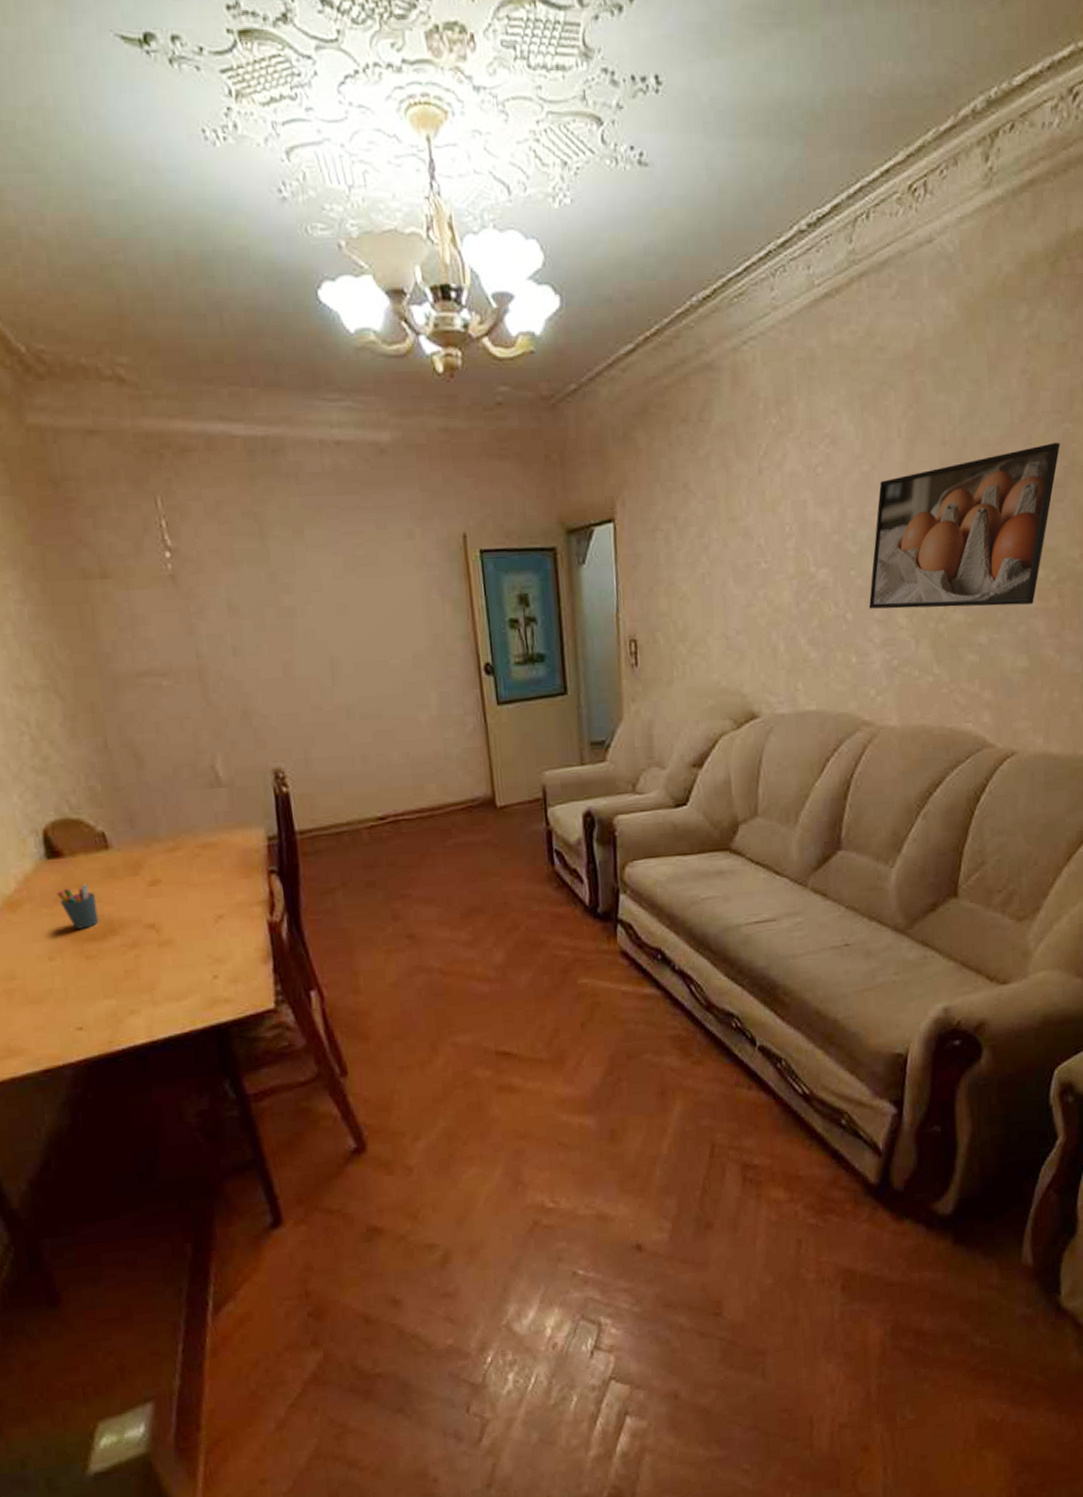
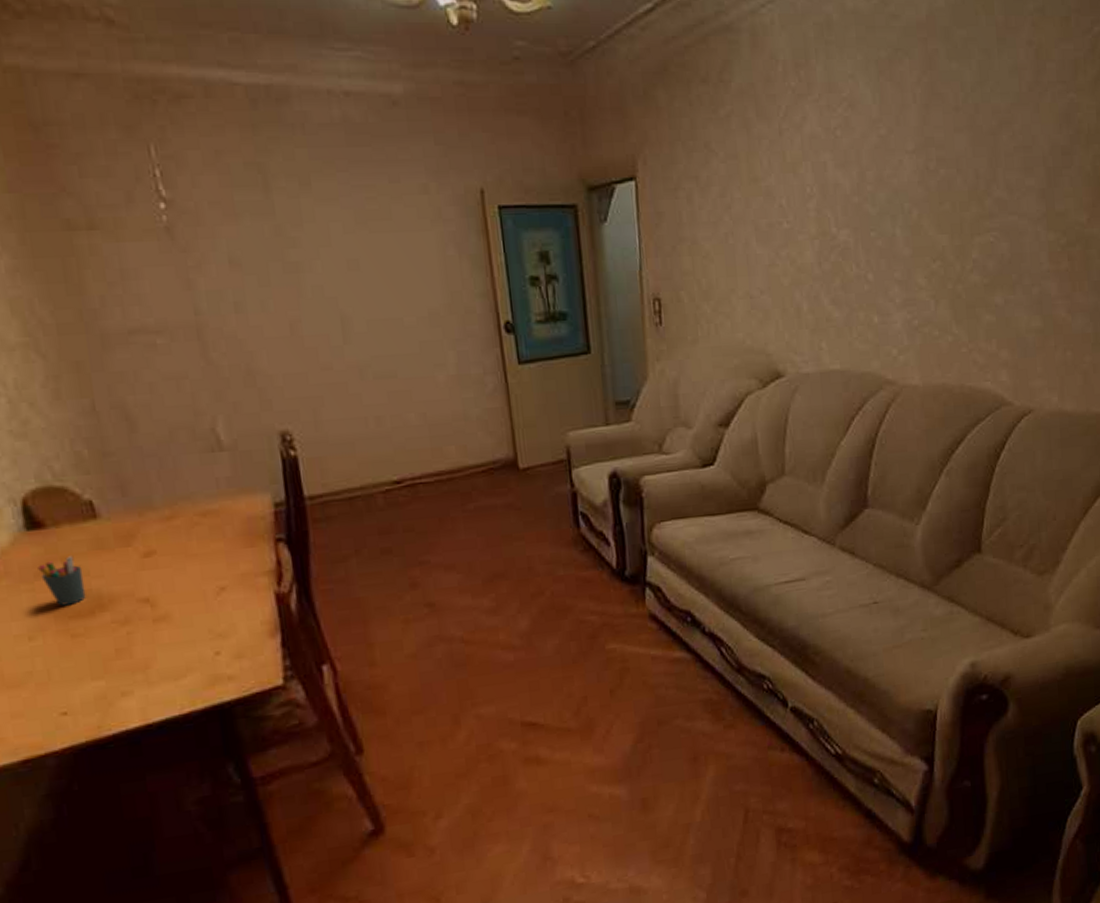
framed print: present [869,442,1060,609] -> none [889,112,1066,270]

